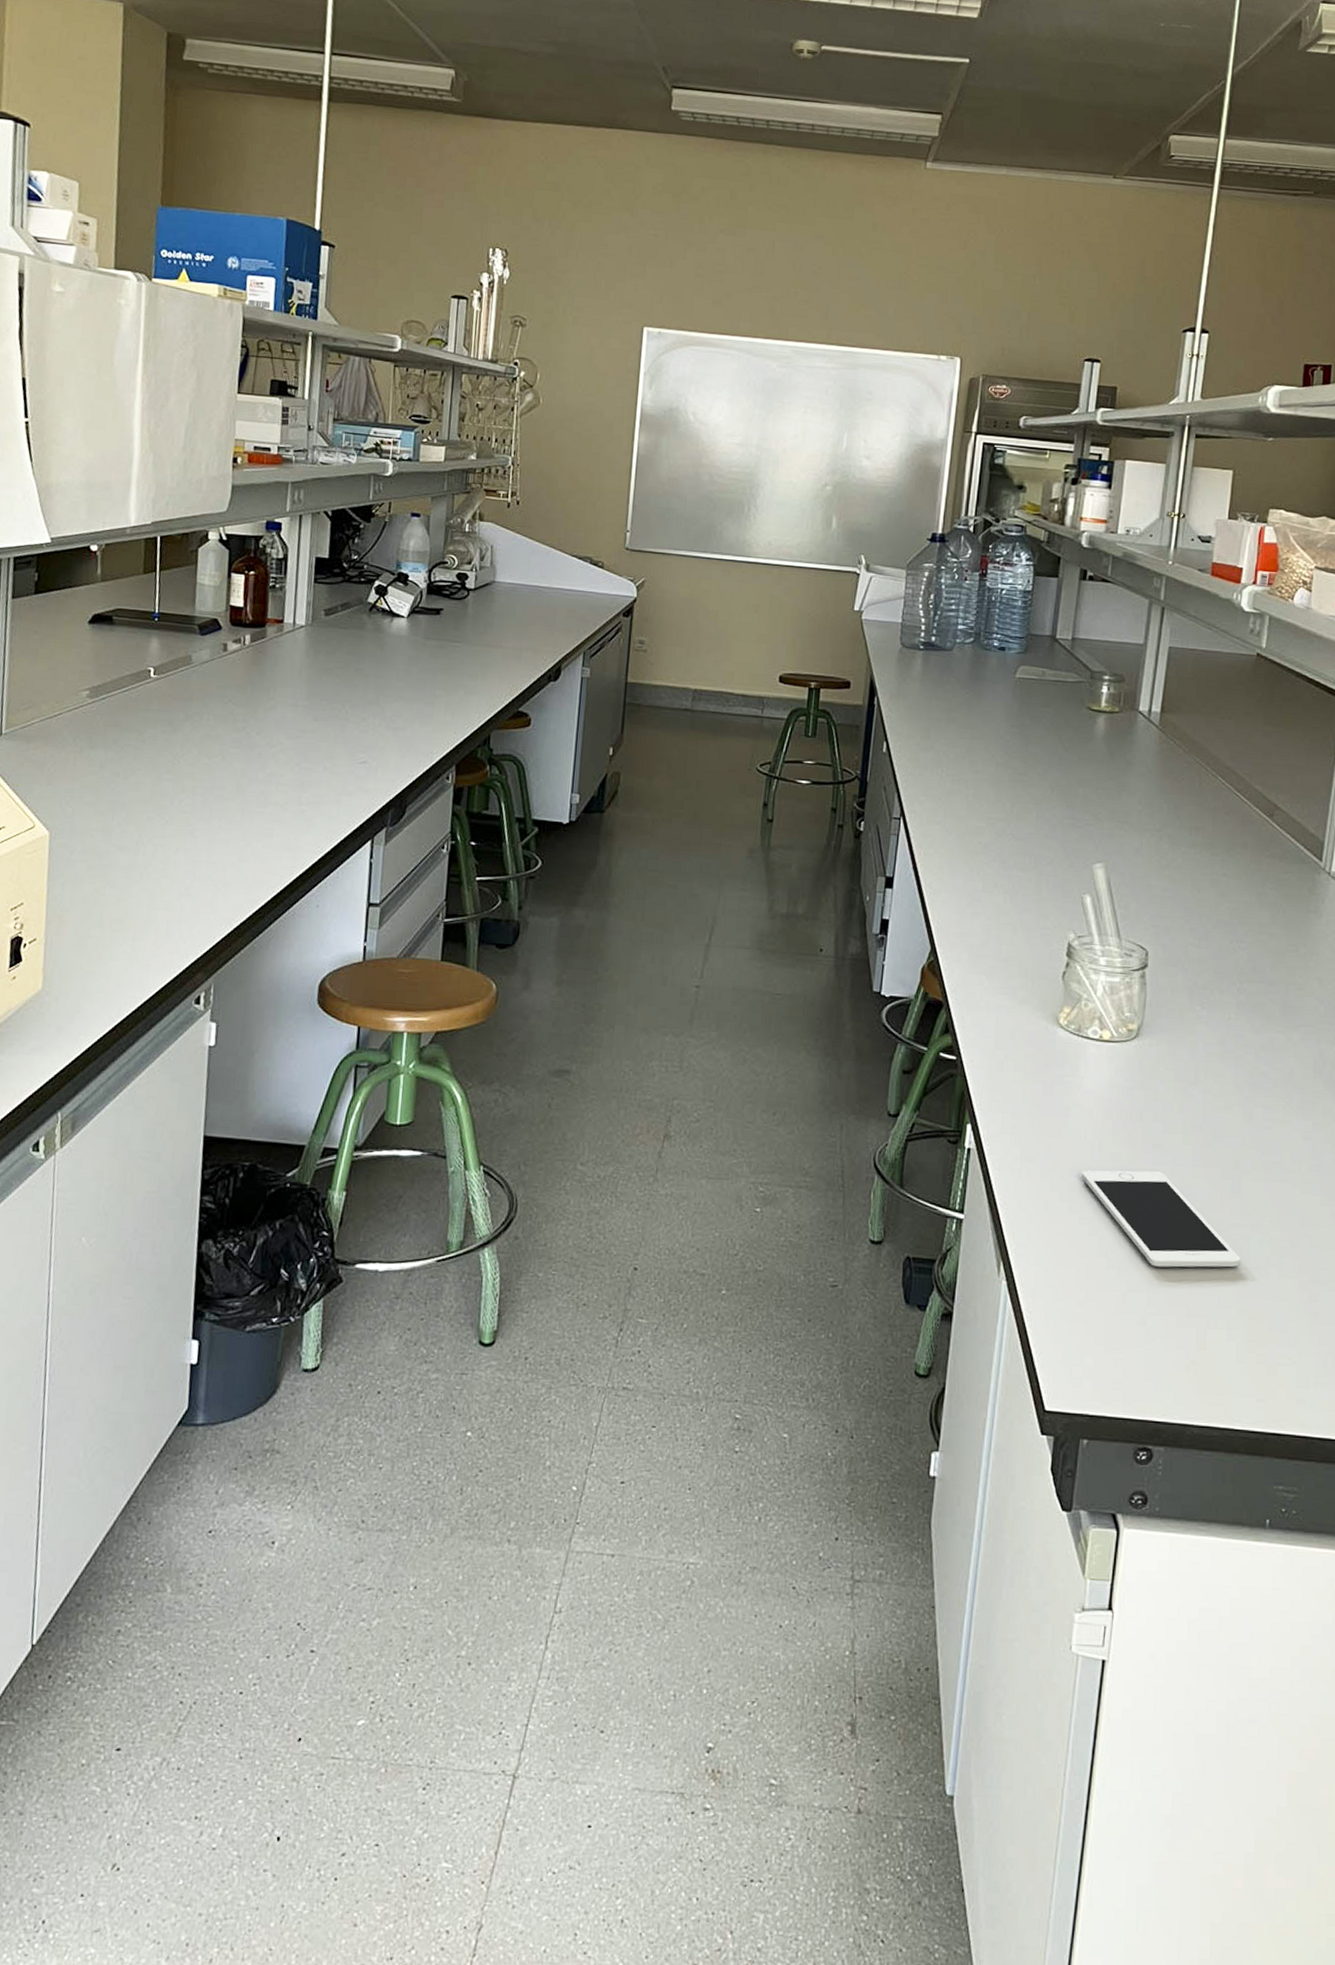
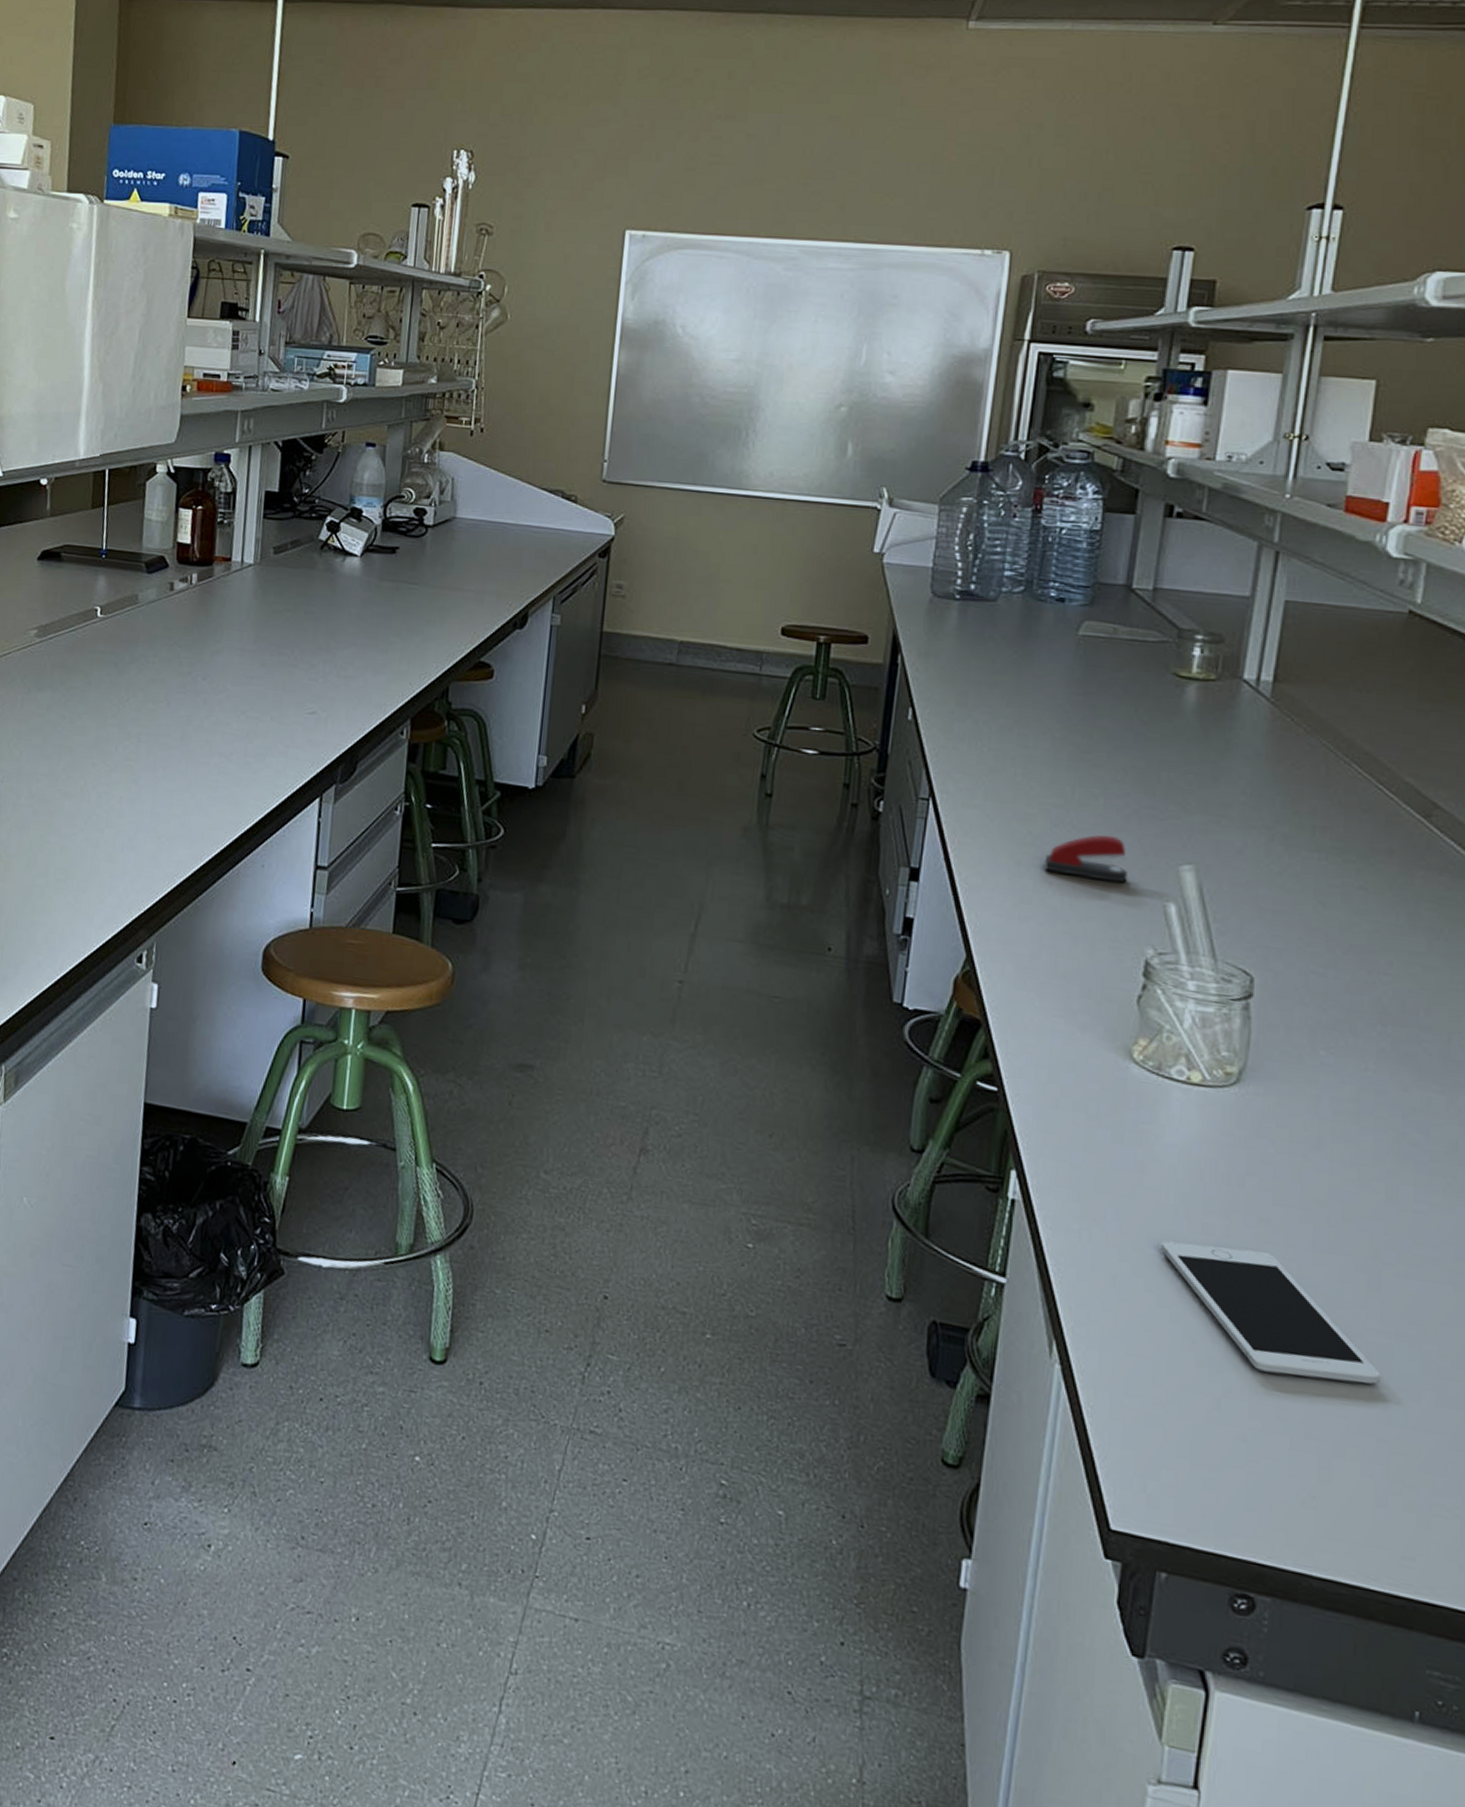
stapler: none [991,842,1055,881] -> present [1044,834,1129,883]

